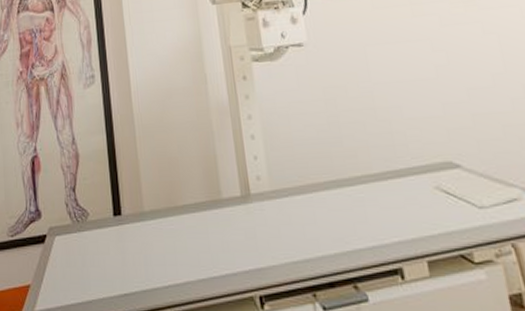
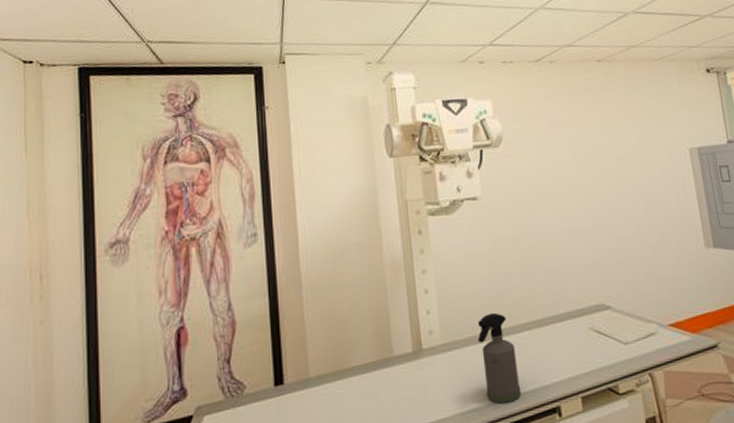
spray bottle: none [307,162,358,258] -> present [477,312,522,404]

